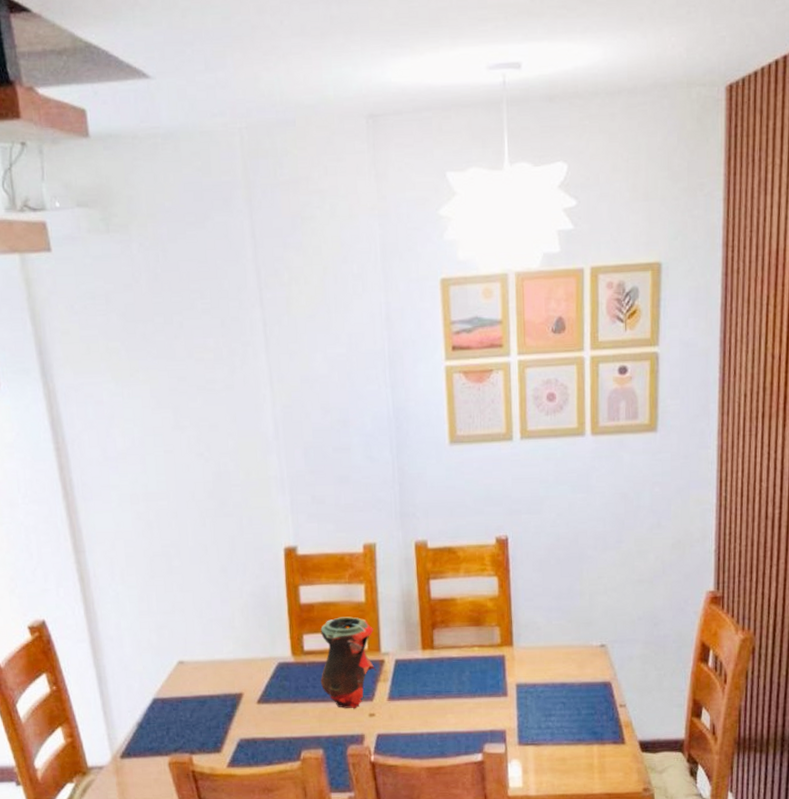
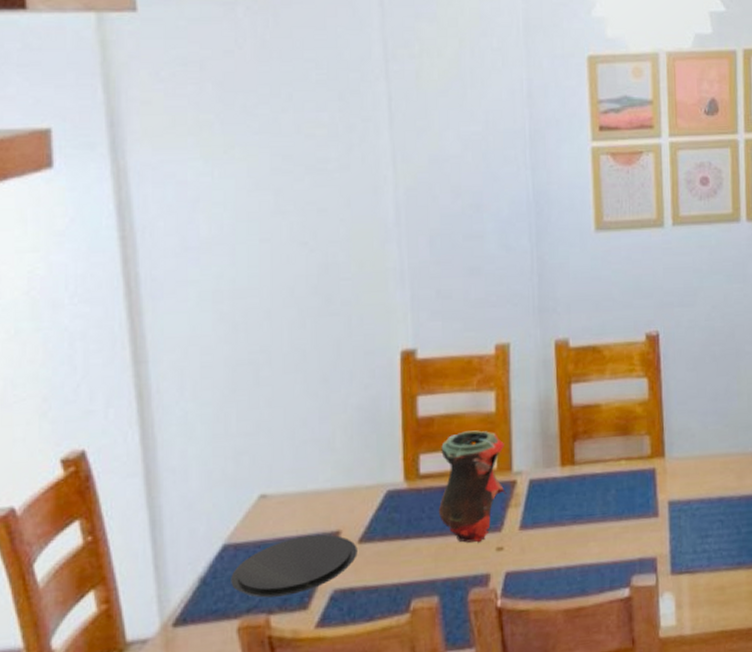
plate: none [161,695,257,741] -> present [231,534,358,598]

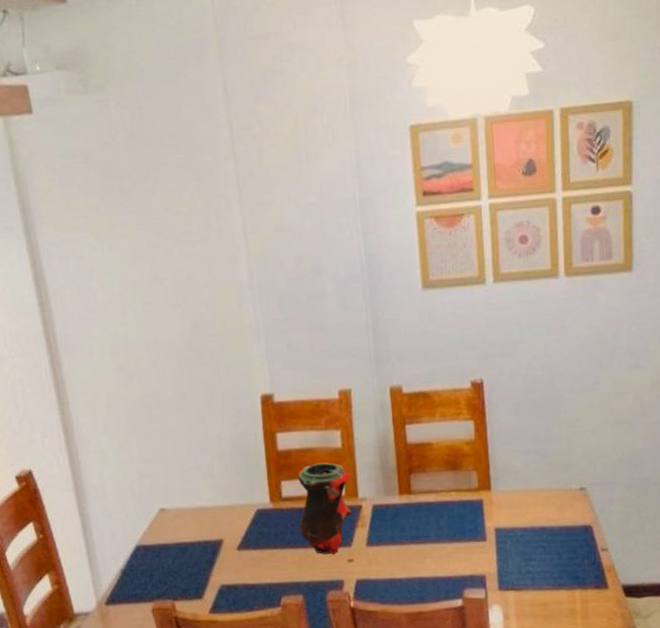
plate: present [231,534,358,598] -> none [143,542,237,588]

